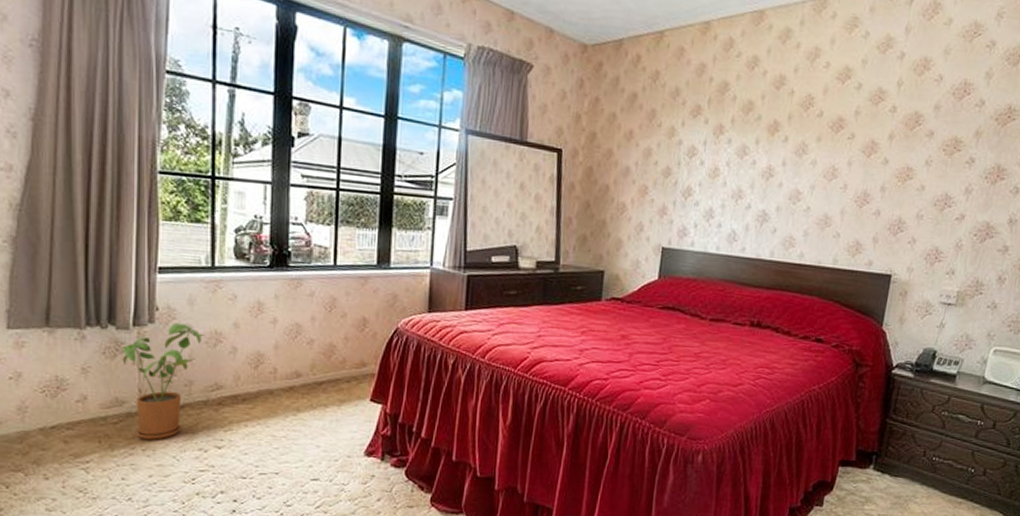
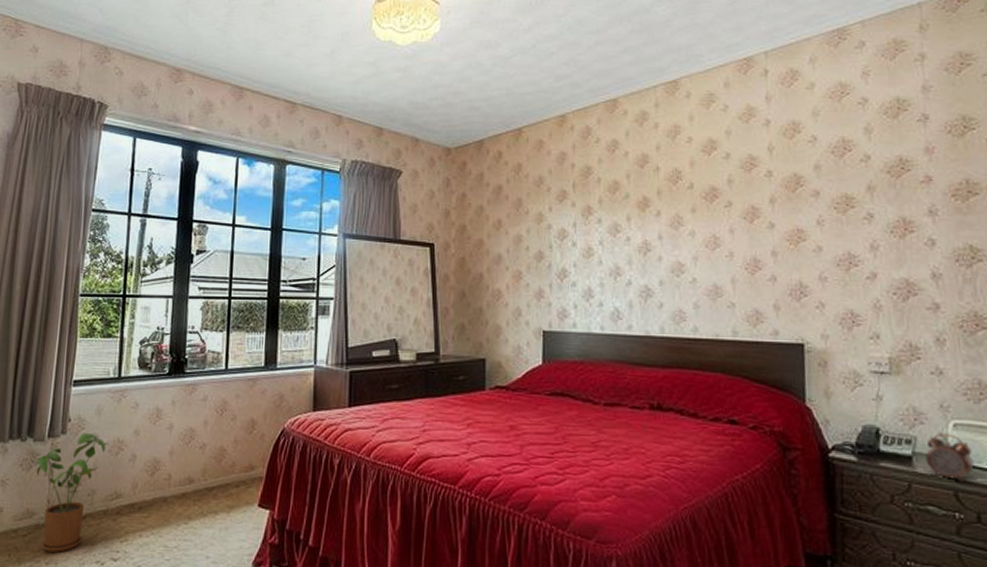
alarm clock: none [966,357,1003,398] -> present [925,433,975,483]

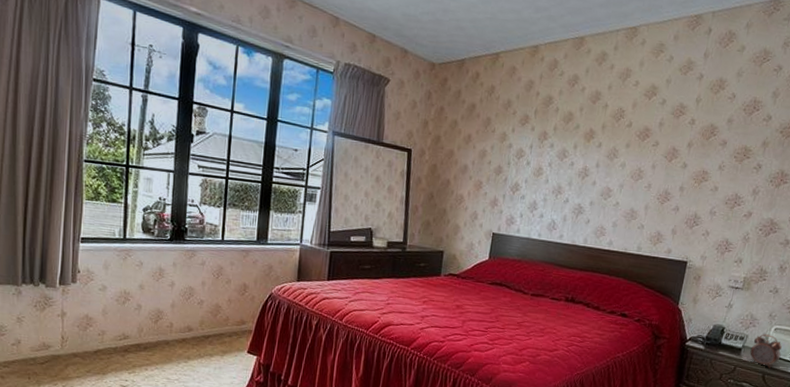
house plant: present [36,432,109,554] -> none [50,283,116,379]

